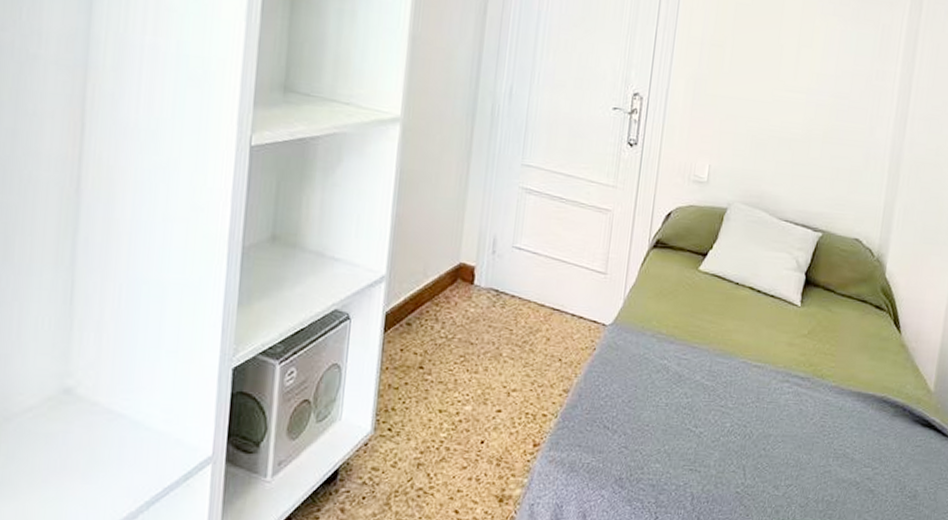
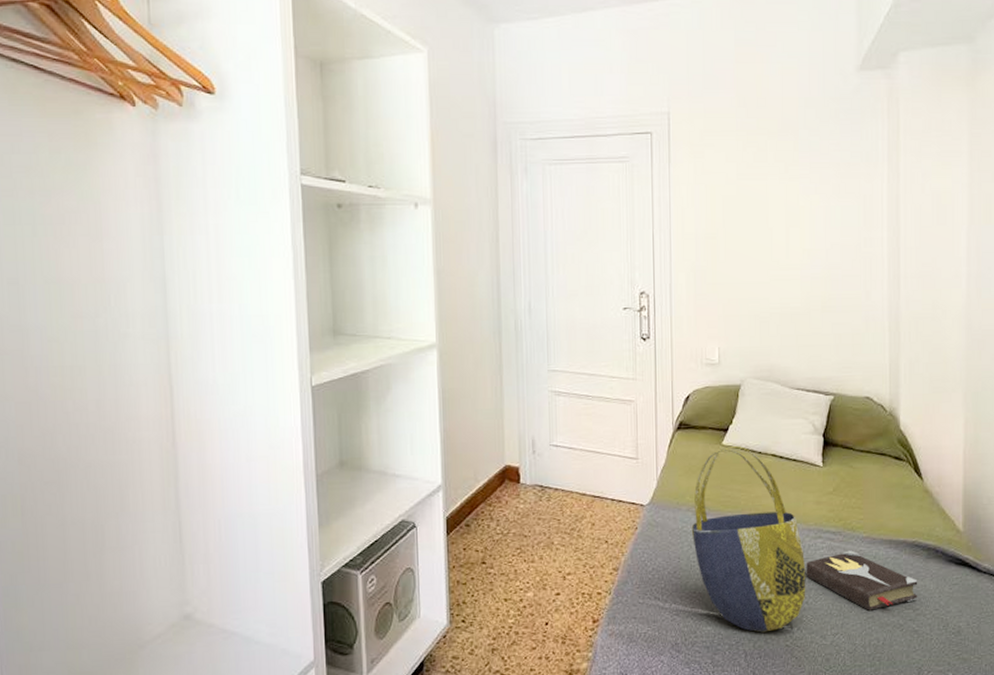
tote bag: none [653,272,769,476] -> present [691,445,806,633]
hardback book: none [767,398,881,465] -> present [806,550,918,611]

